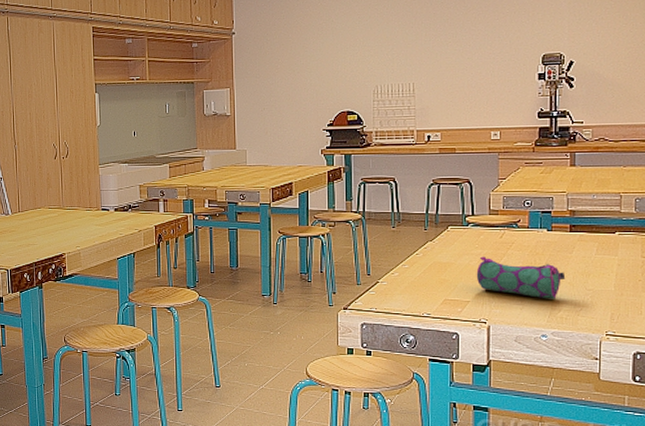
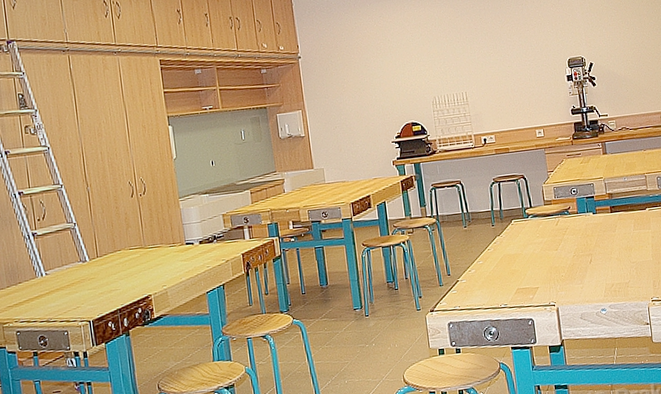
pencil case: present [476,256,566,299] -> none [540,243,613,276]

